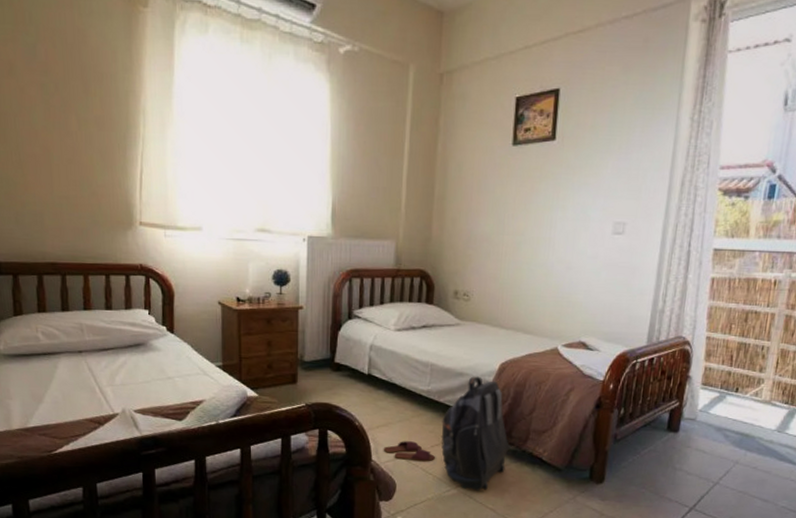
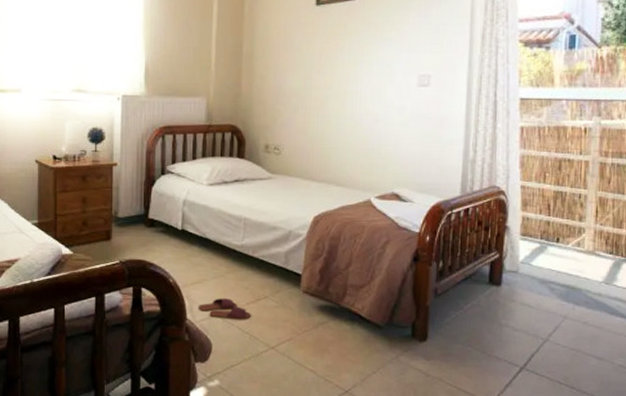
backpack: present [441,376,511,491] -> none [256,230,328,351]

